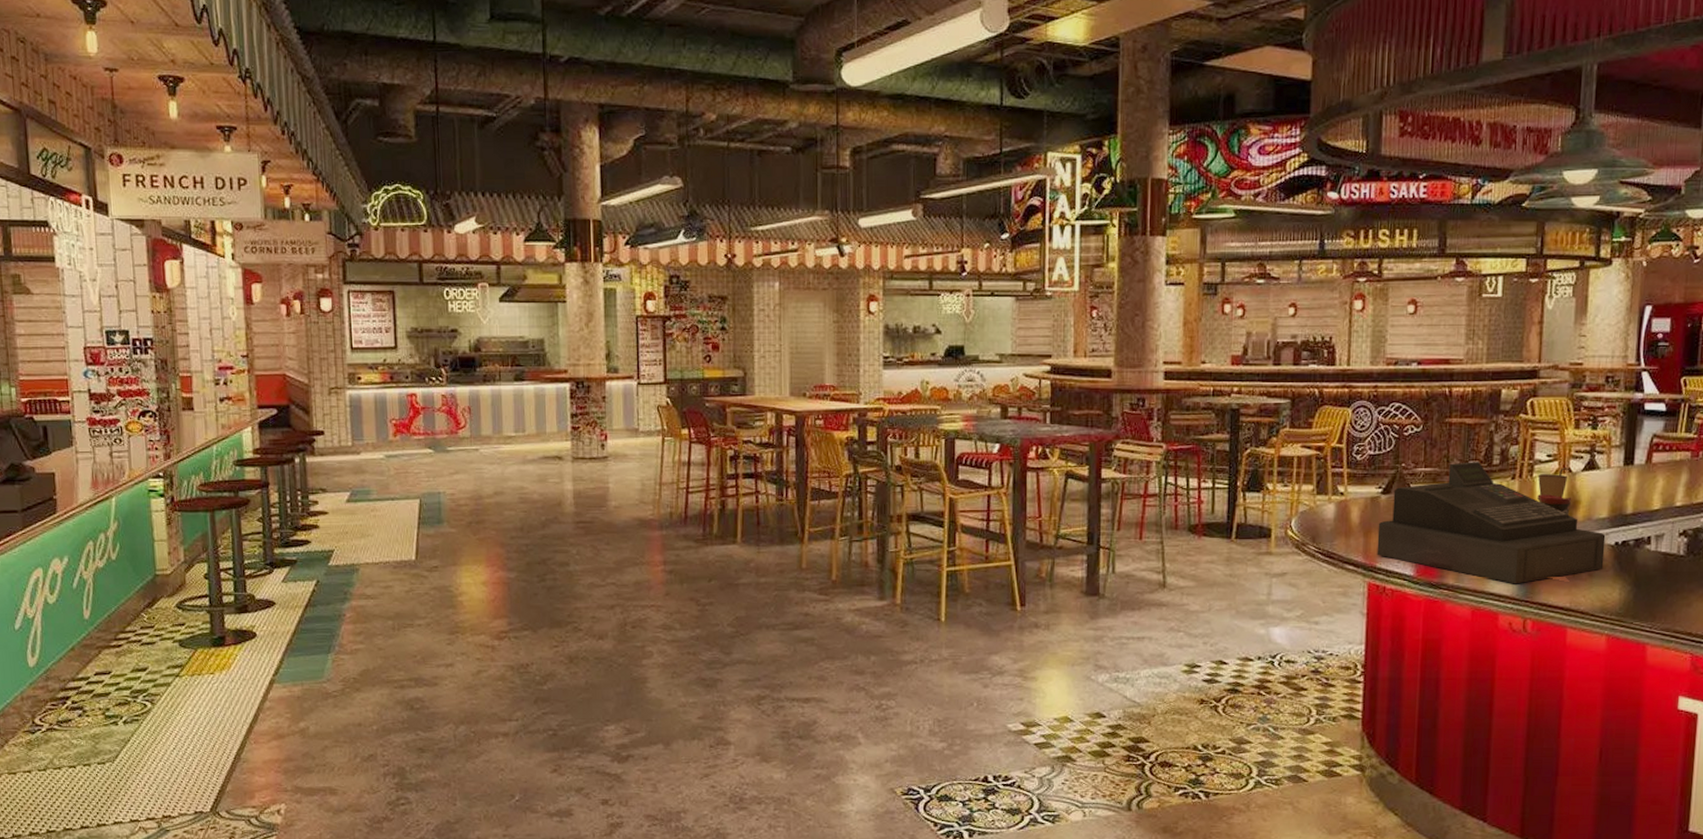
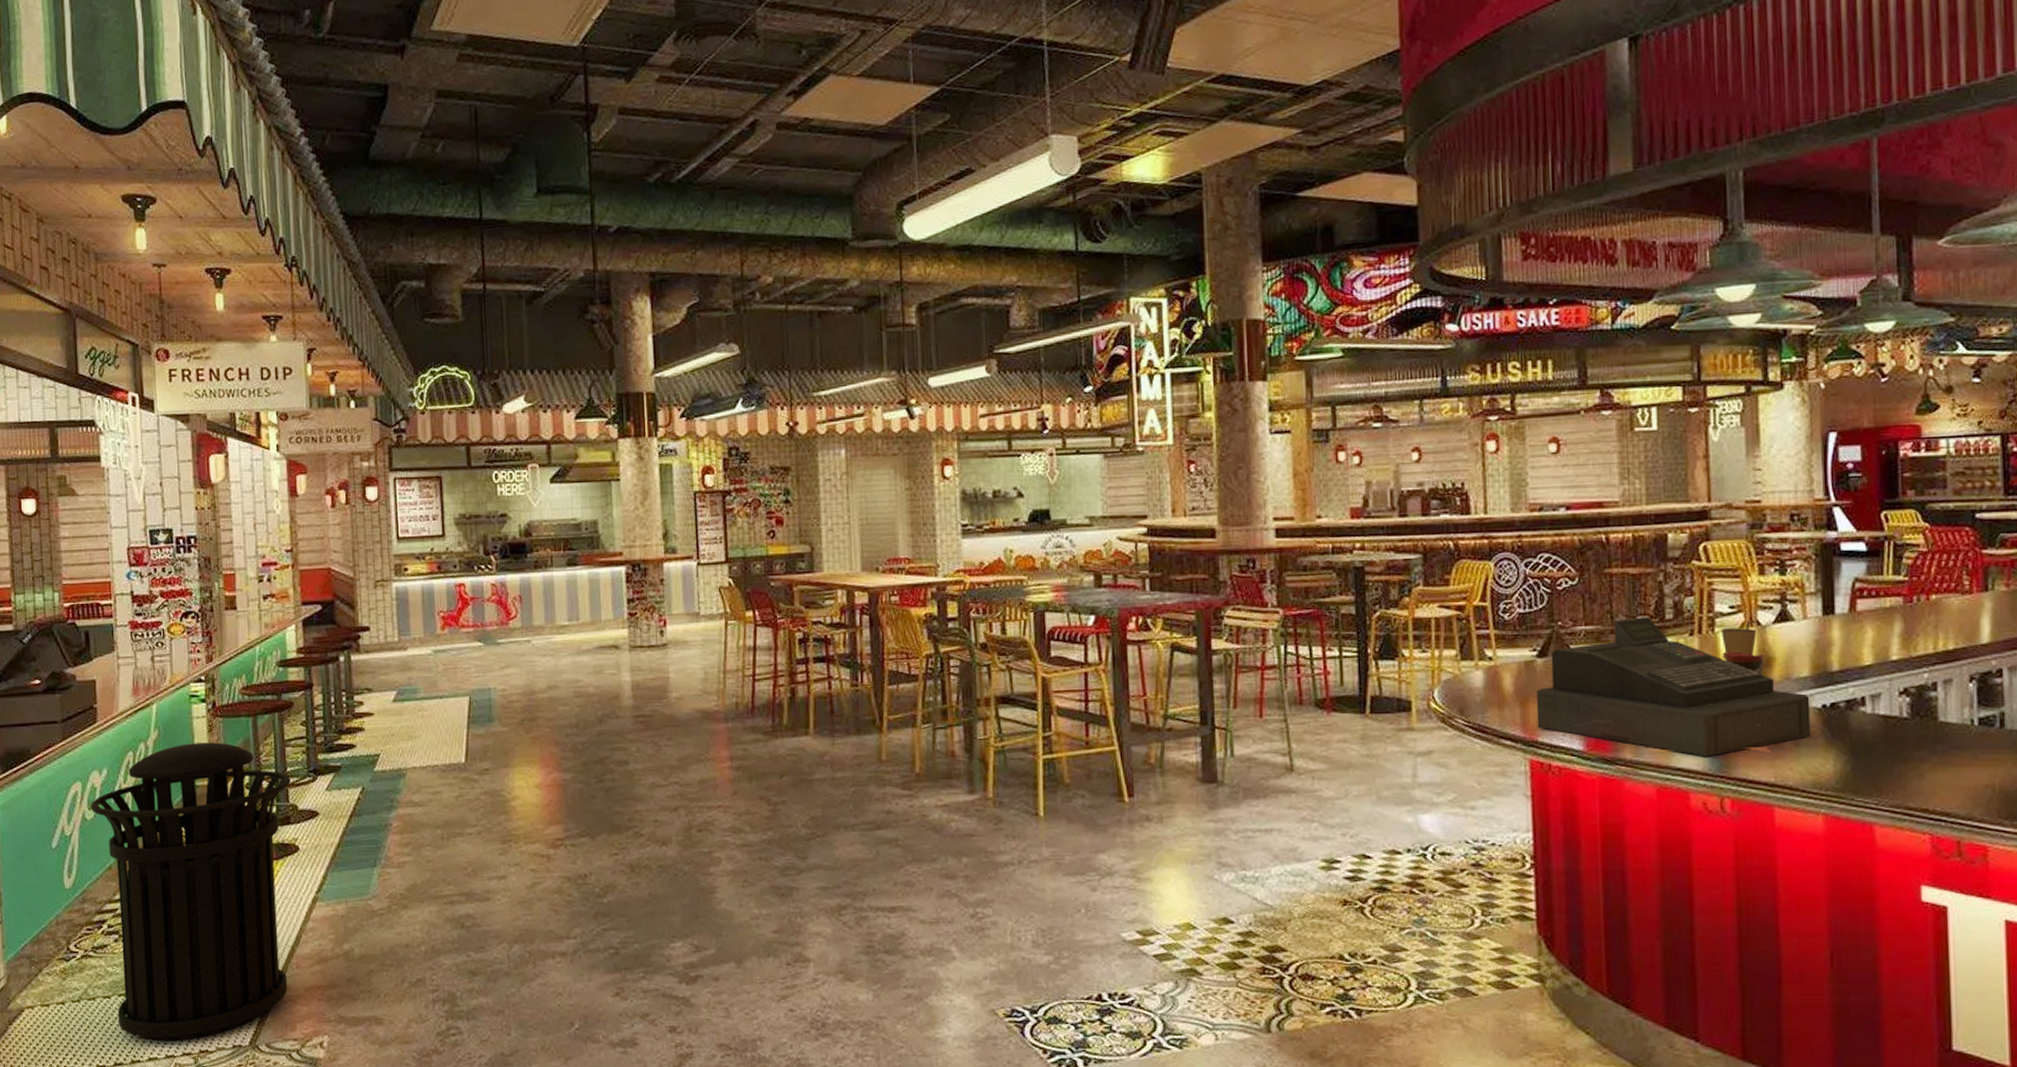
trash can: none [51,535,248,808] -> present [90,742,291,1042]

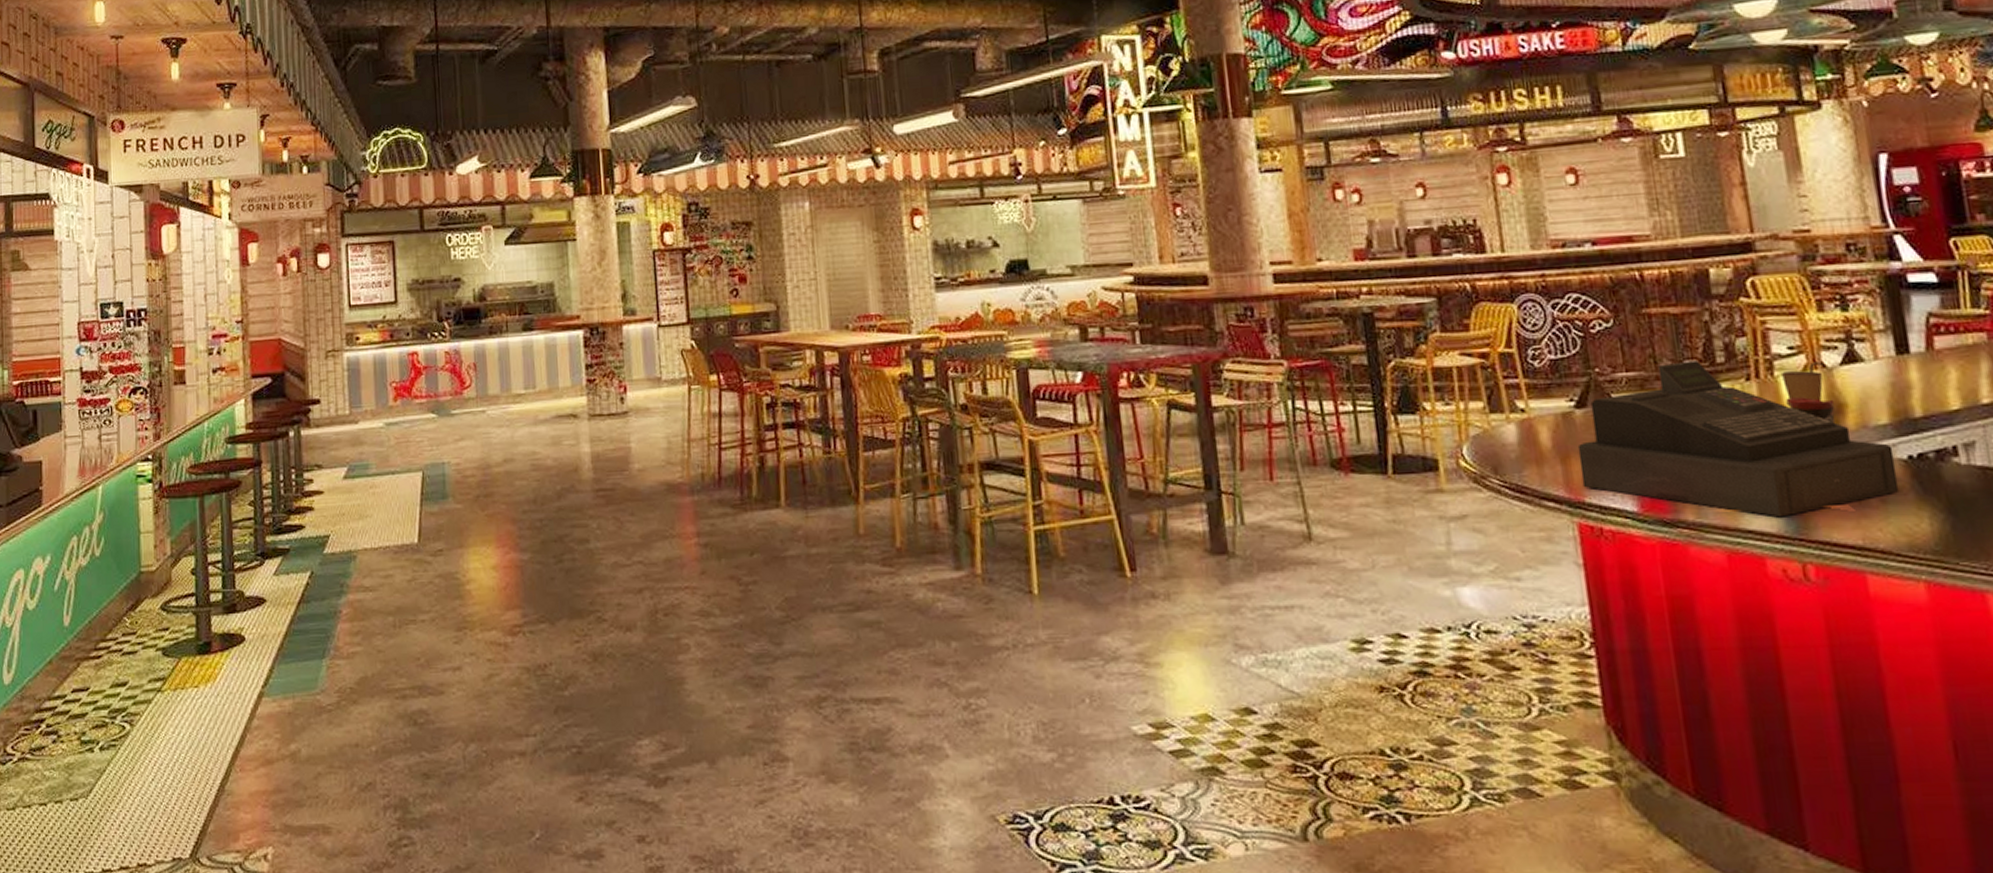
trash can: present [90,742,291,1042] -> none [32,525,238,854]

